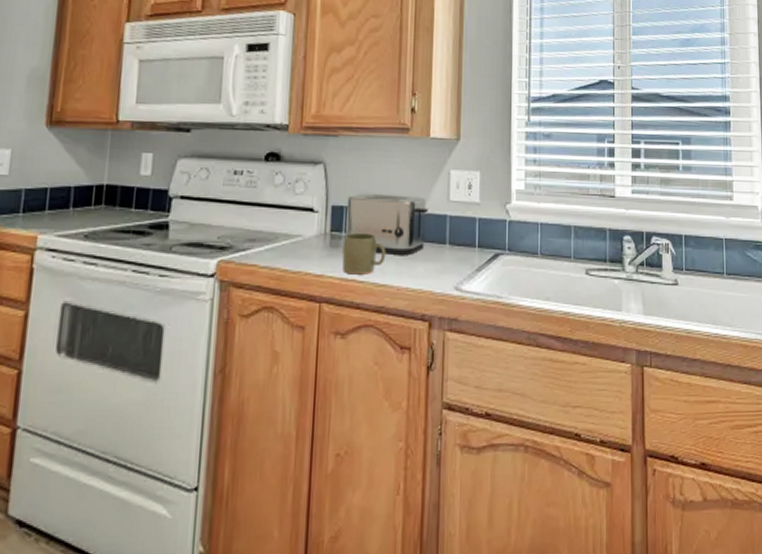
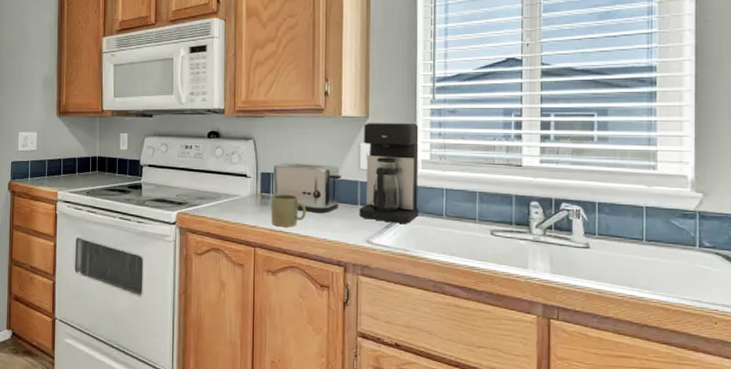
coffee maker: none [447,146,514,265] -> present [359,123,419,224]

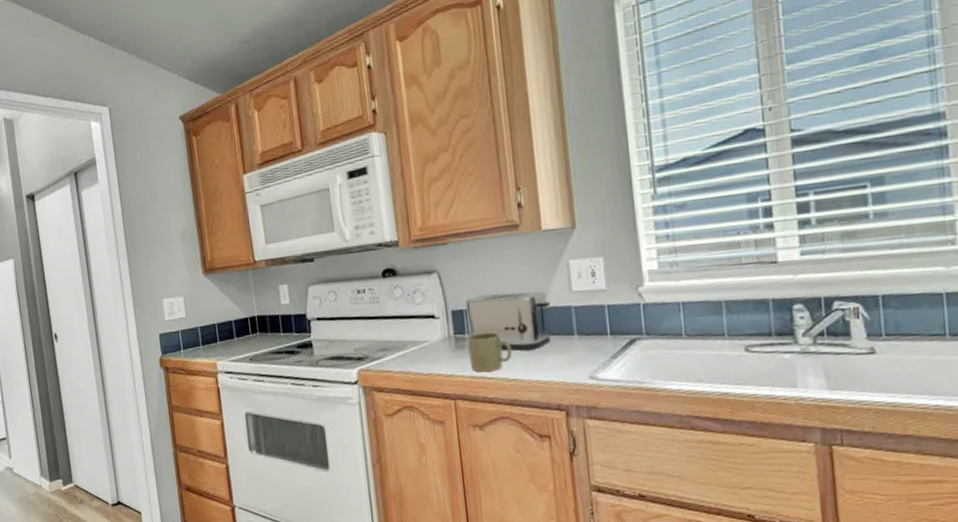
coffee maker: present [359,123,419,224] -> none [570,227,651,352]

